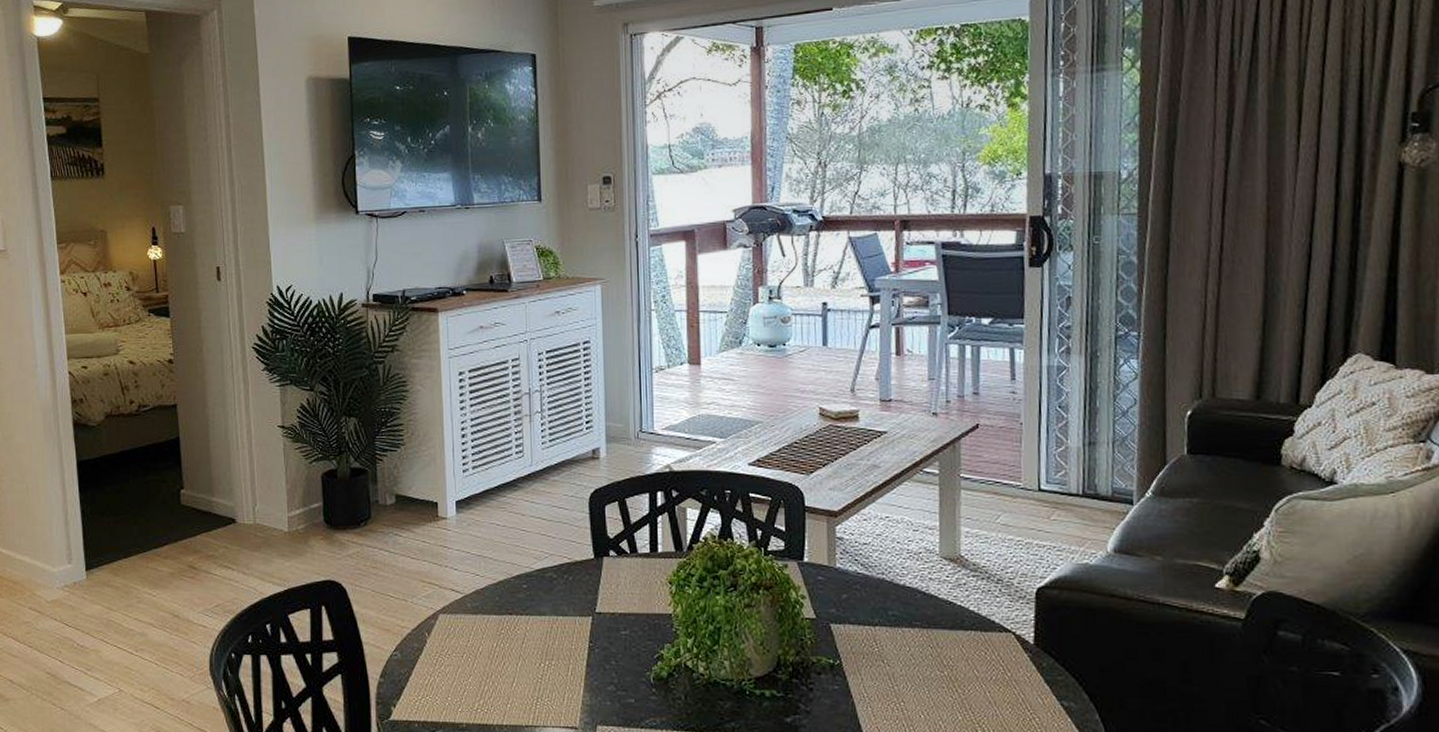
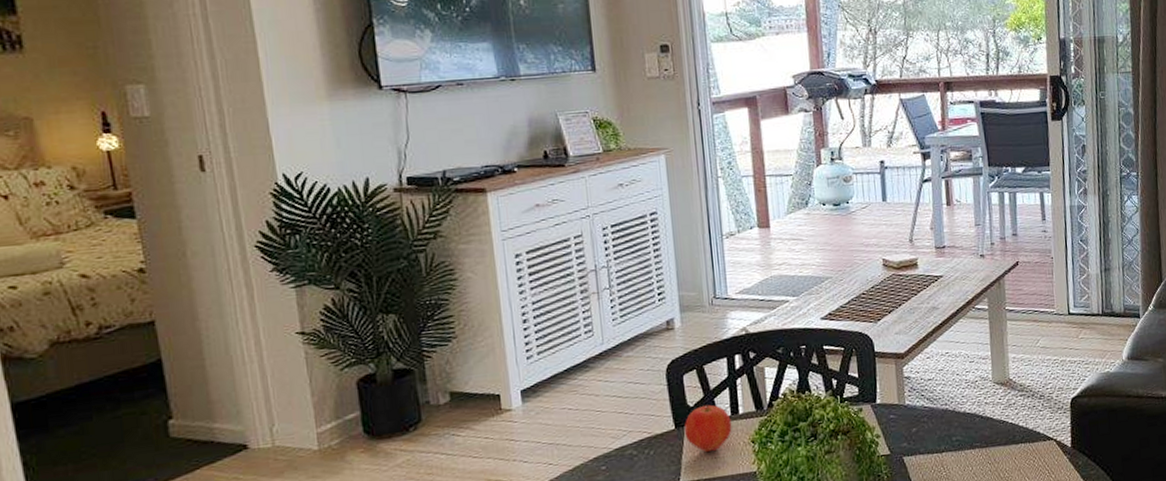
apple: none [603,538,650,587] -> present [684,404,732,453]

